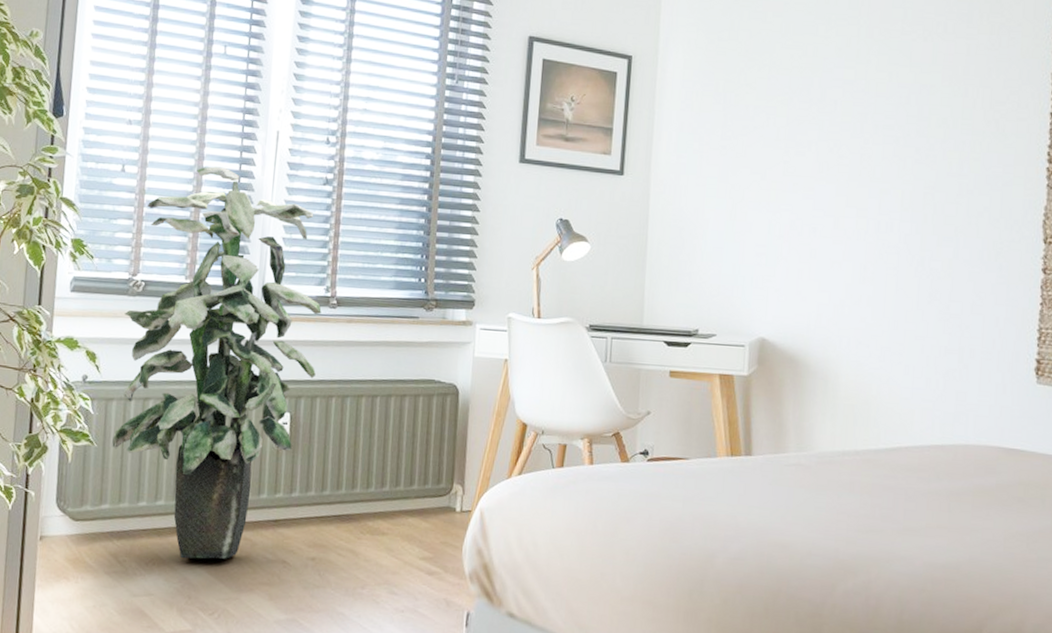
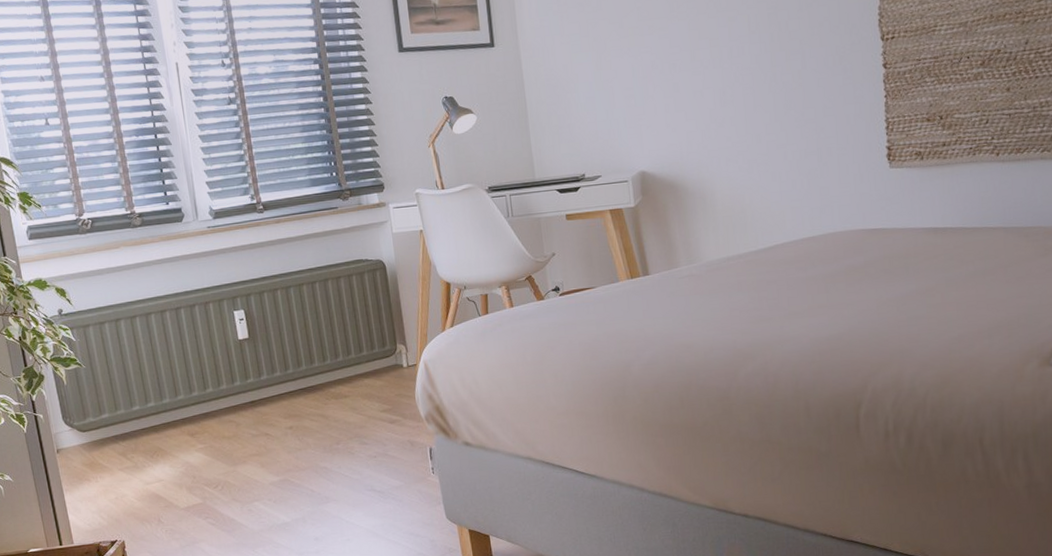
indoor plant: present [112,166,322,559] -> none [77,104,259,446]

